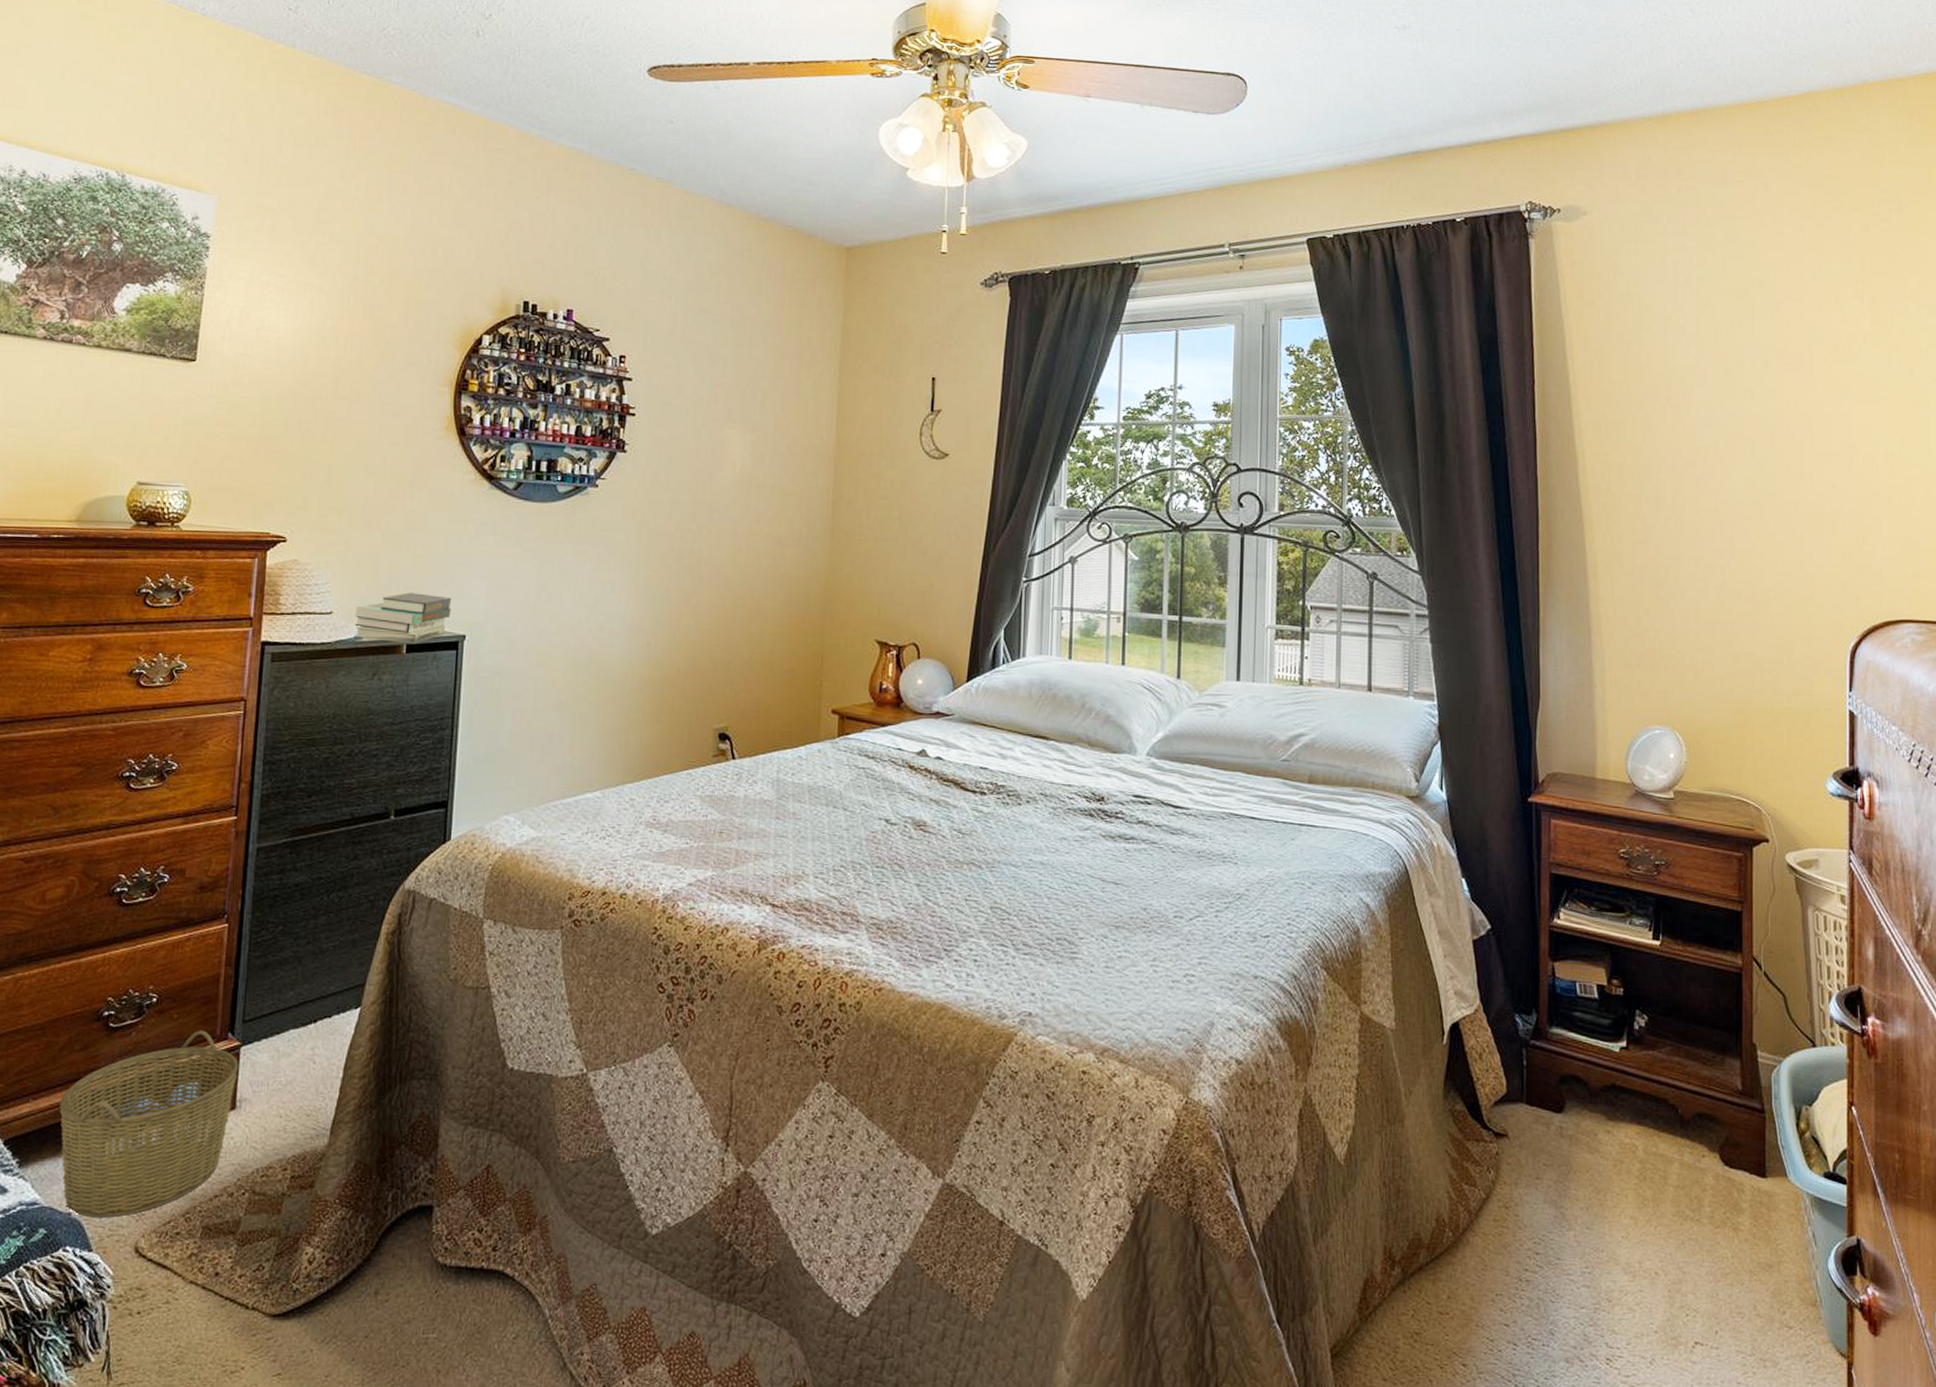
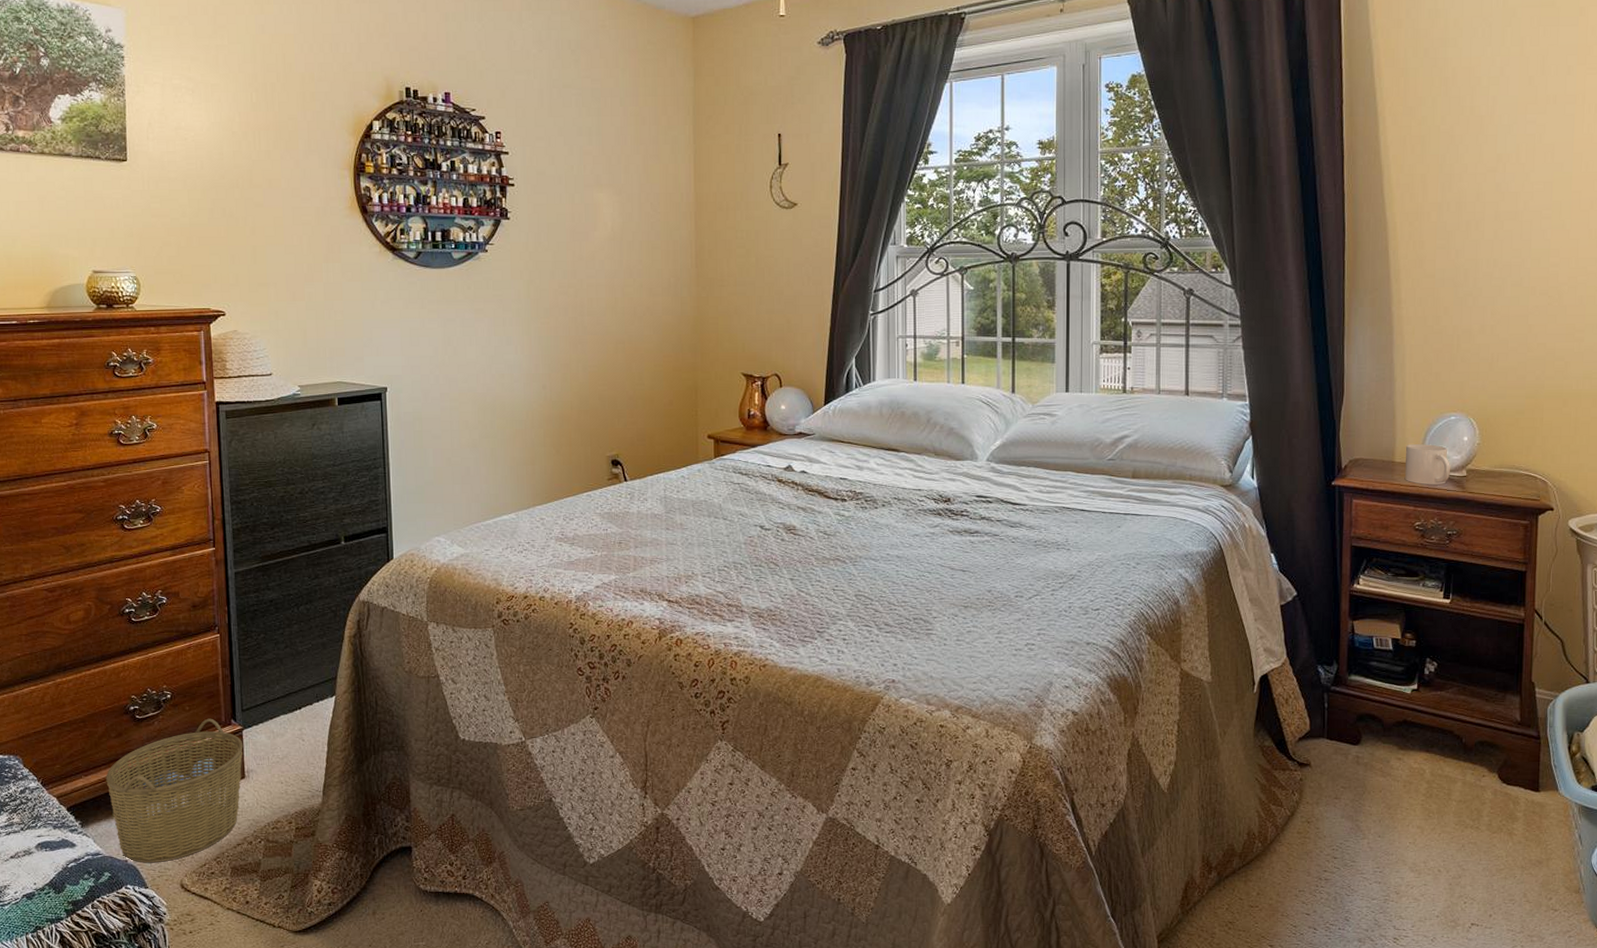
books: present [355,592,452,644] -> none [291,353,373,398]
mug: none [1607,759,1657,808] -> present [1404,444,1451,486]

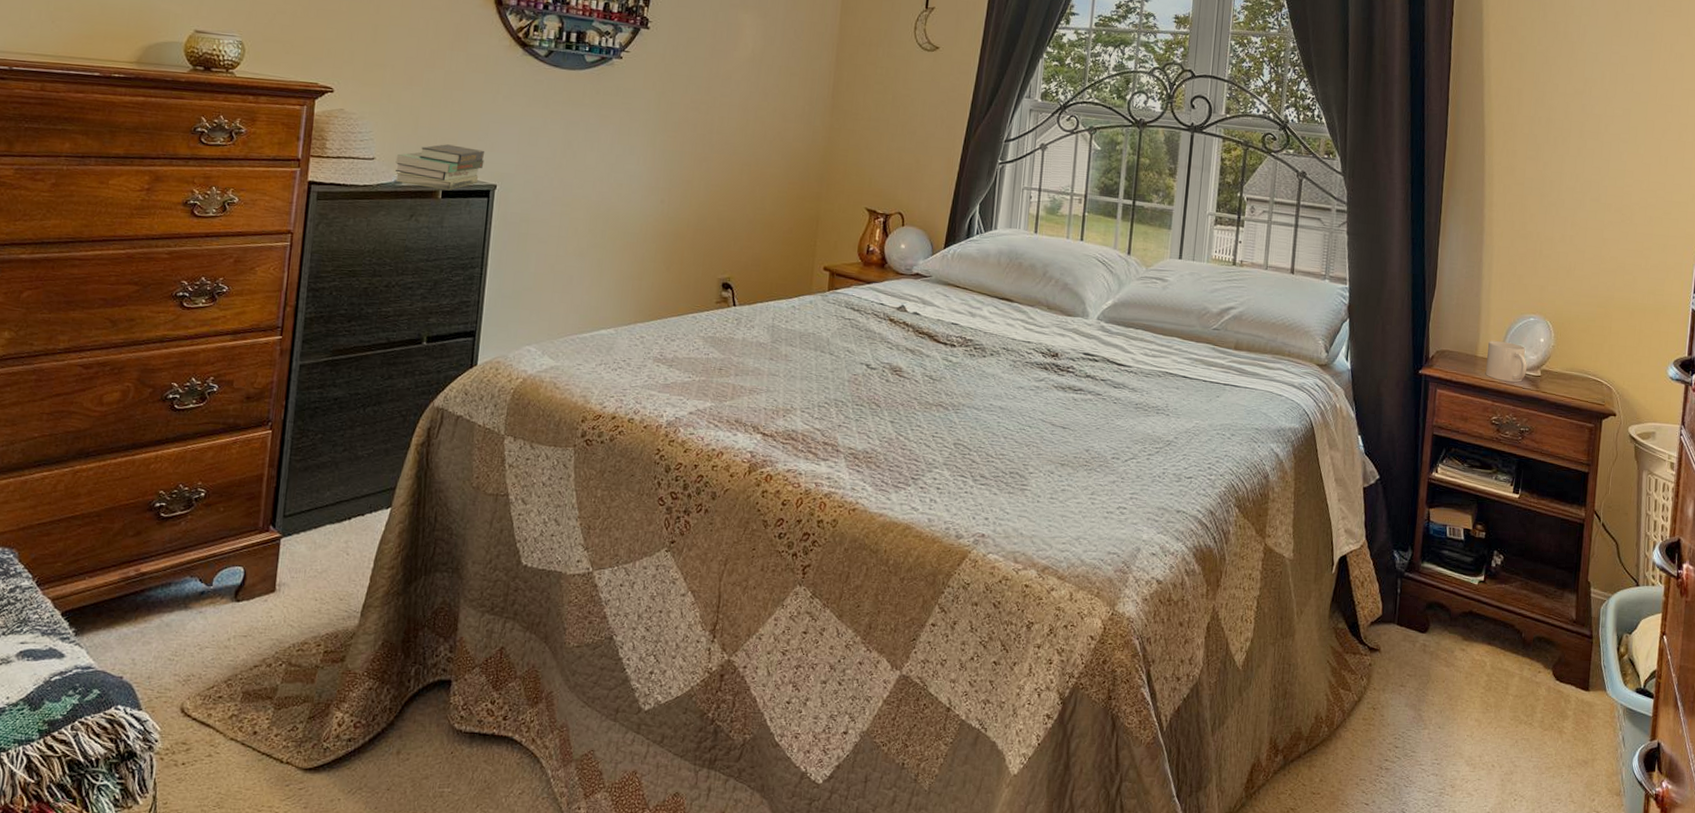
basket: present [106,718,243,863] -> none [113,522,279,682]
books: none [291,353,373,398] -> present [395,144,485,191]

